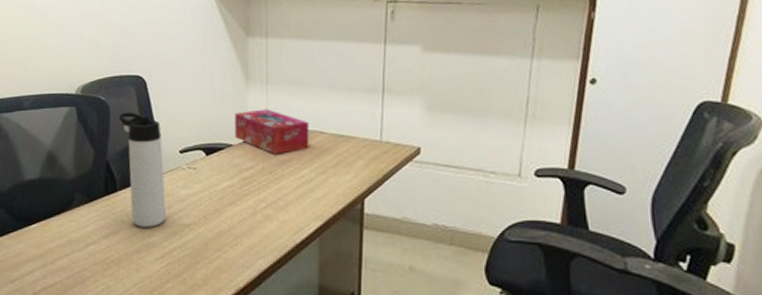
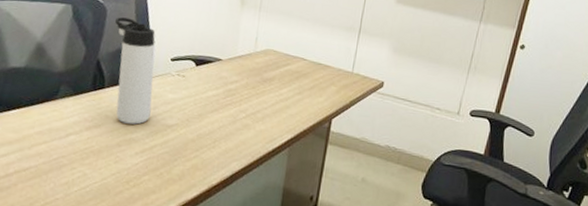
tissue box: present [234,109,309,154] -> none [224,31,294,73]

